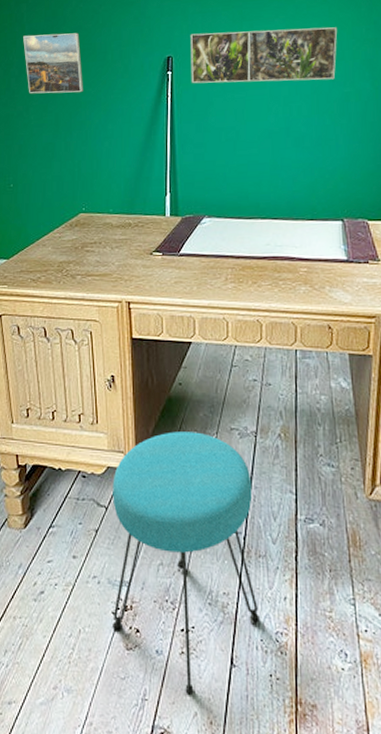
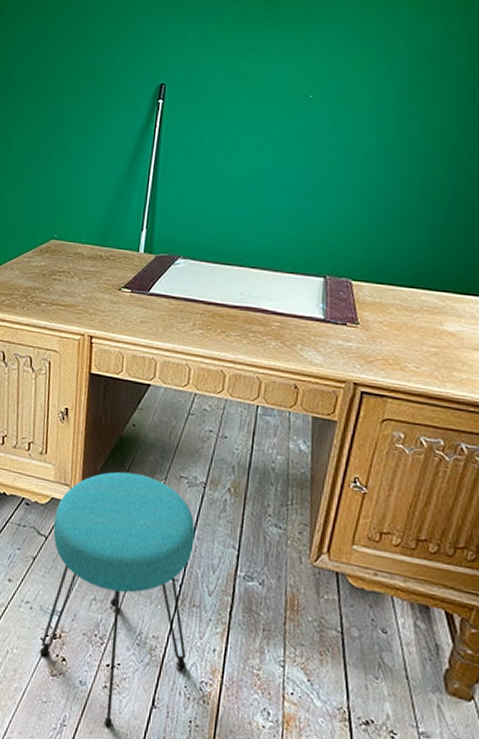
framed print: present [23,33,83,94] -> none [12,47,71,112]
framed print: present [190,27,338,84] -> none [182,61,348,125]

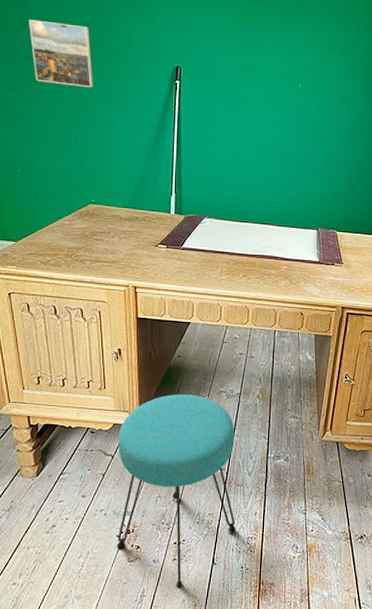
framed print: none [12,47,71,112] -> present [29,19,93,87]

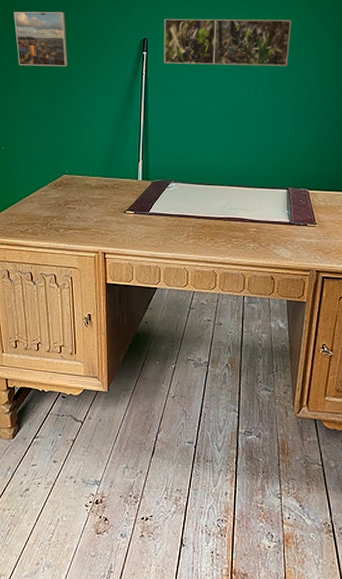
stool: present [117,394,236,589] -> none [86,361,205,569]
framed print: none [197,48,325,110] -> present [163,18,292,67]

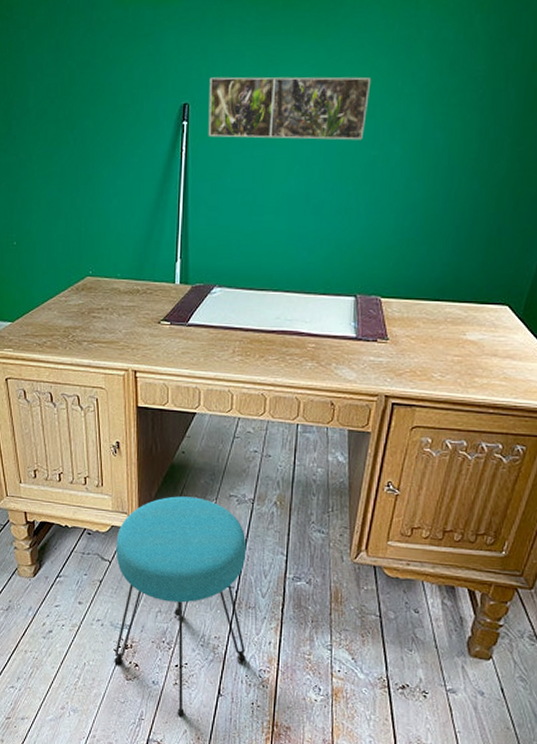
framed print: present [14,11,68,67] -> none [24,69,91,141]
stool: none [86,361,205,569] -> present [114,496,247,718]

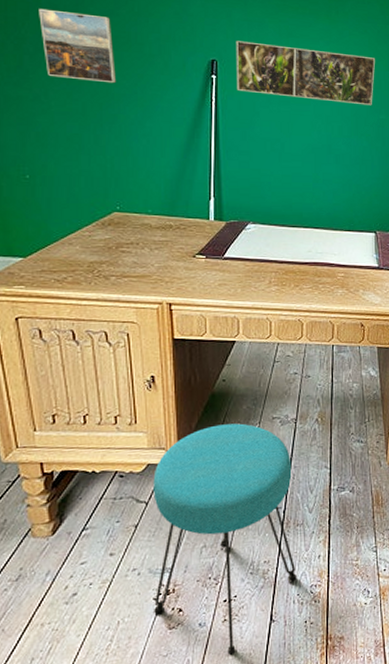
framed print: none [24,69,91,141] -> present [39,8,116,82]

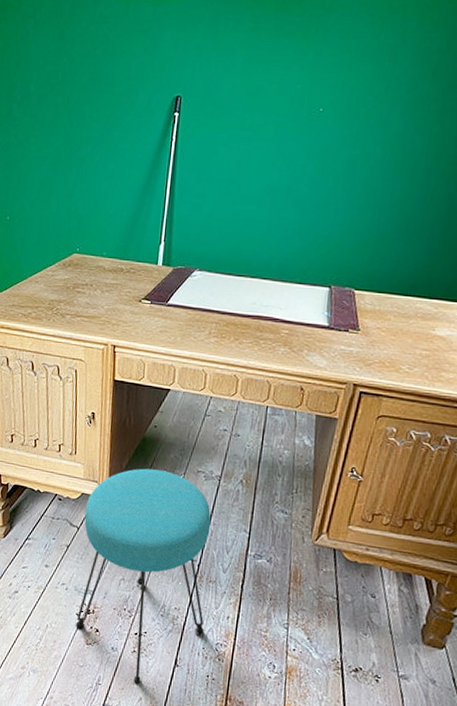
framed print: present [39,8,116,82] -> none [28,56,87,125]
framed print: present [236,40,376,106] -> none [197,73,357,139]

